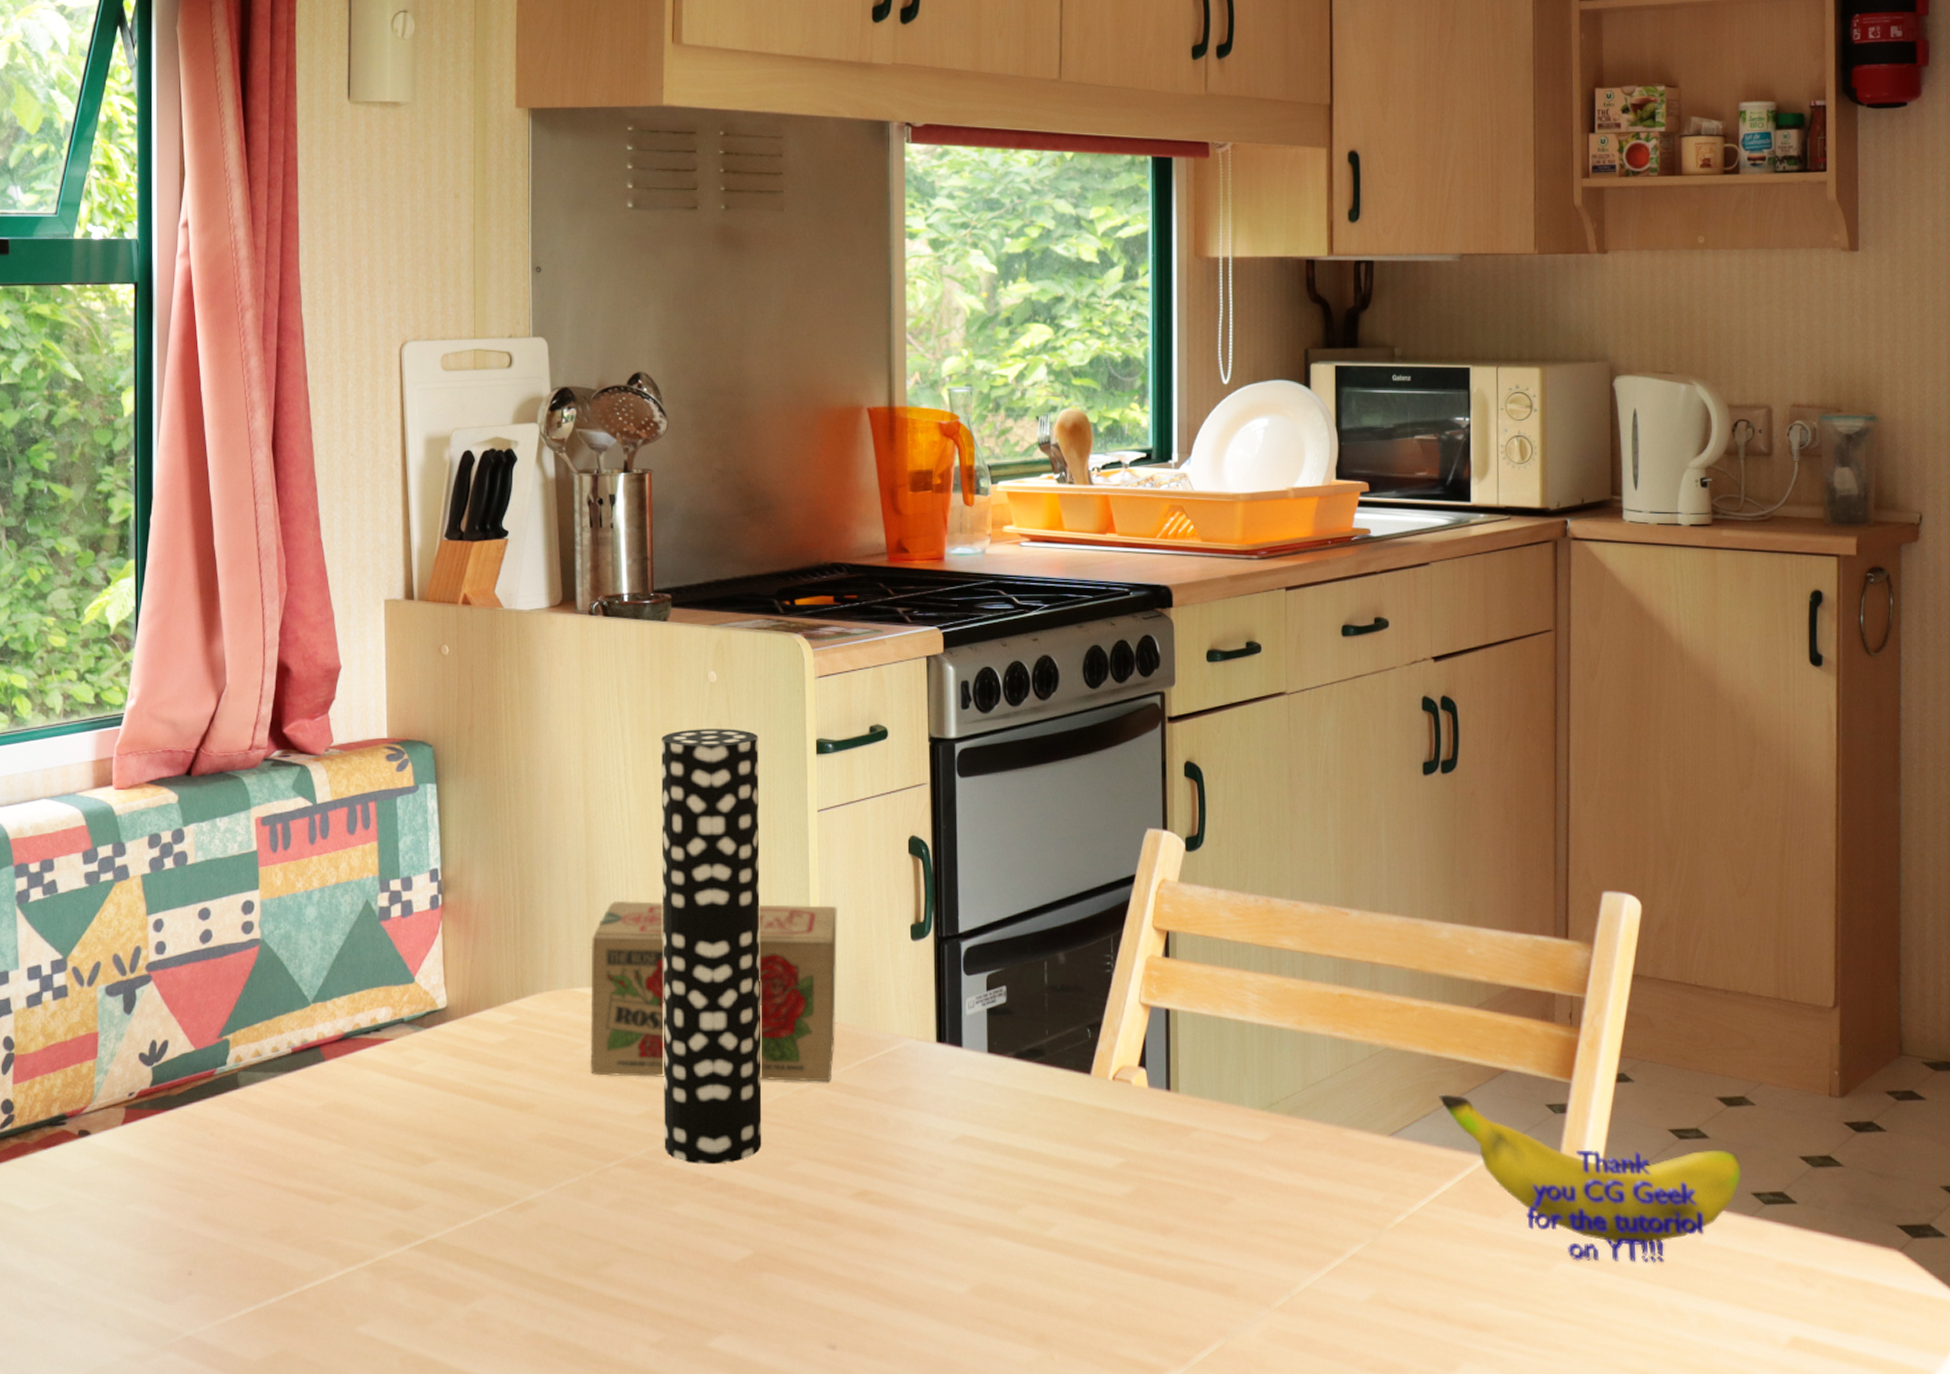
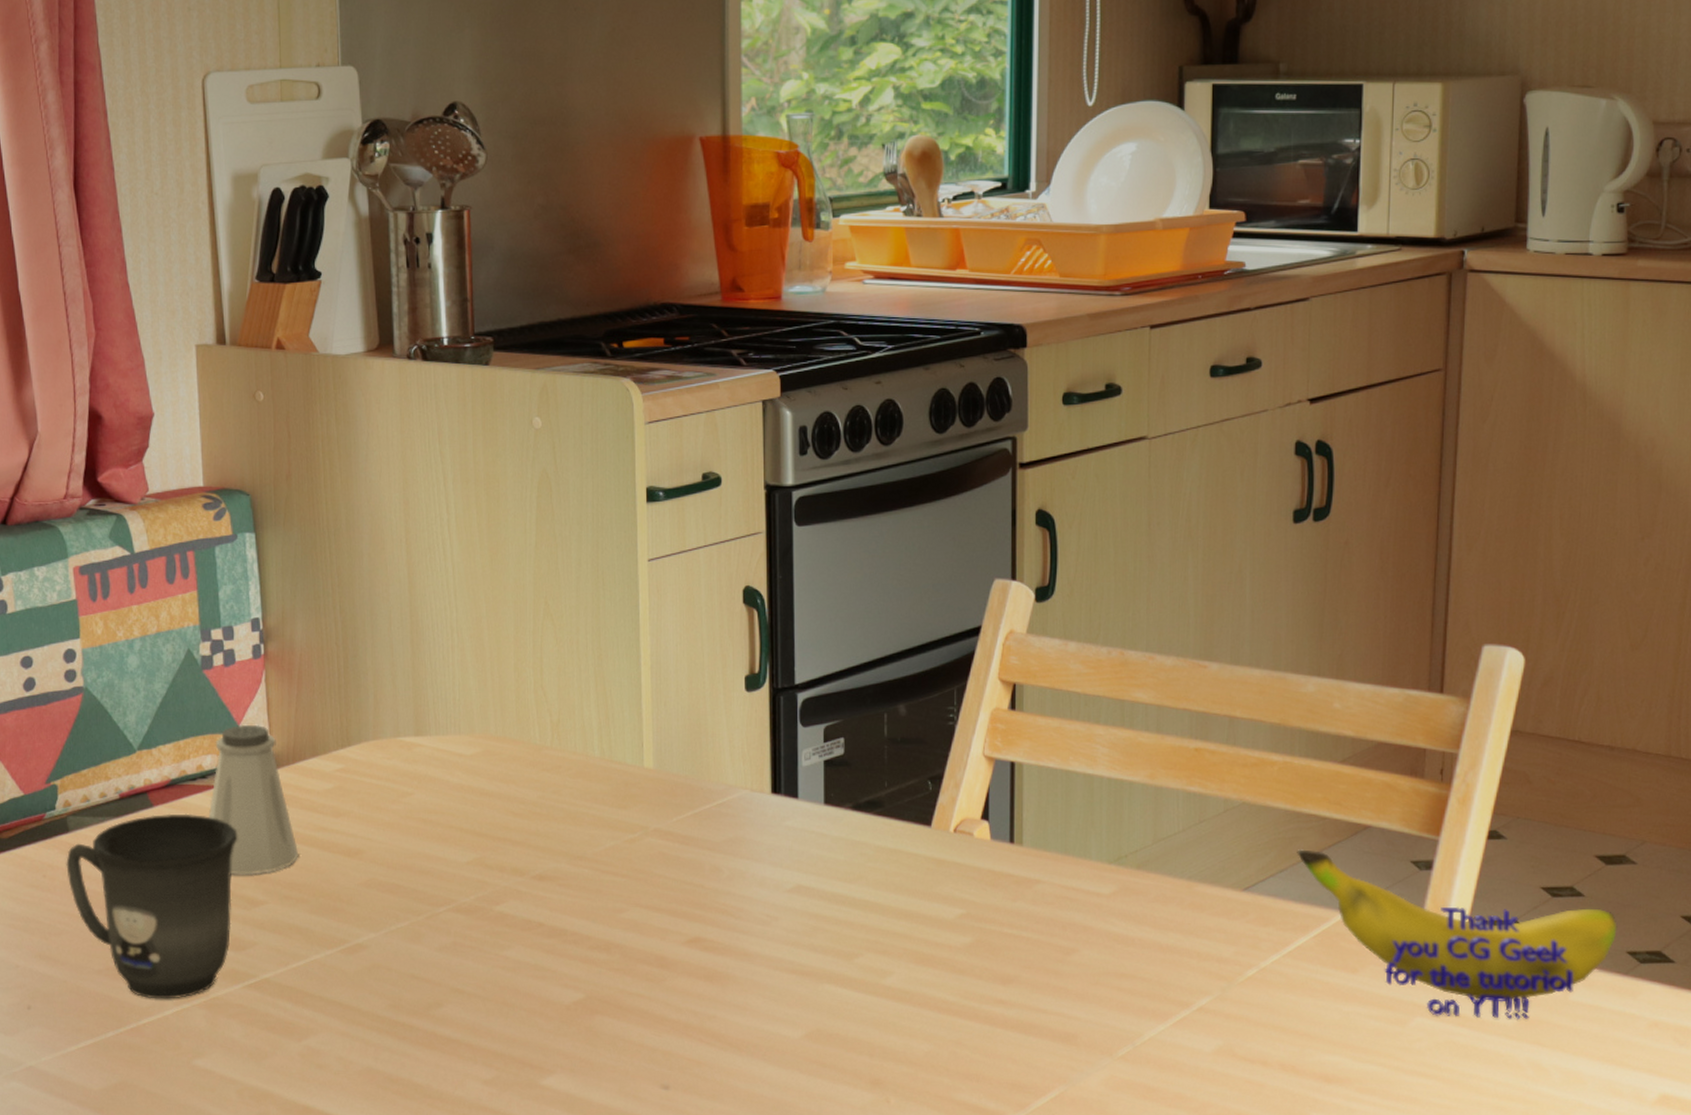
mug: none [235,1068,410,1263] -> present [66,813,238,999]
saltshaker: none [380,976,471,1131] -> present [208,724,299,875]
tea box: present [590,900,837,1082] -> none [416,650,669,832]
vase: present [661,729,762,1164] -> none [485,476,593,911]

